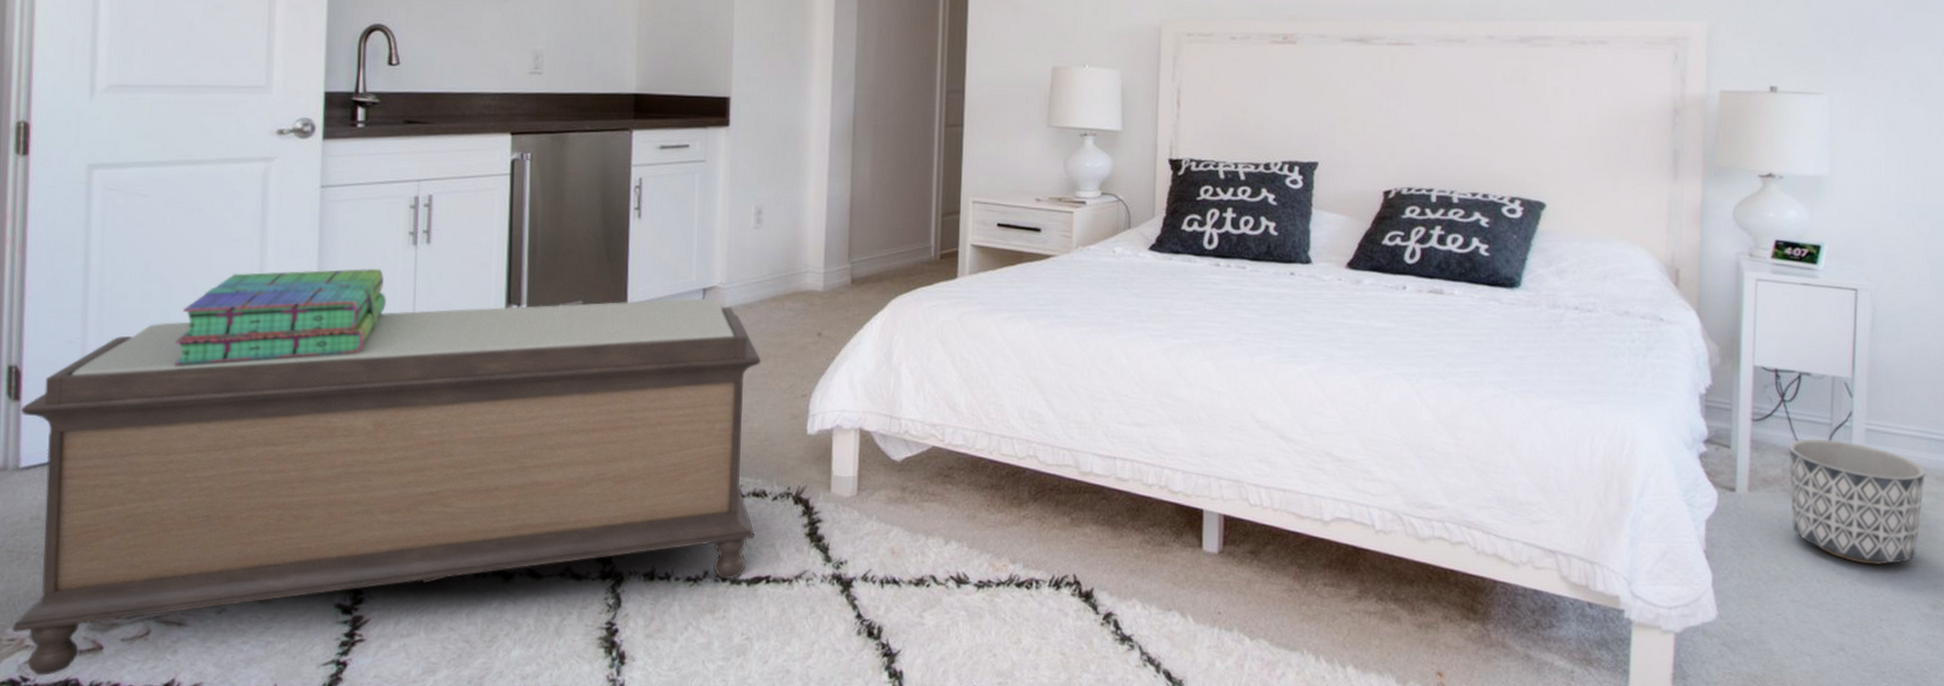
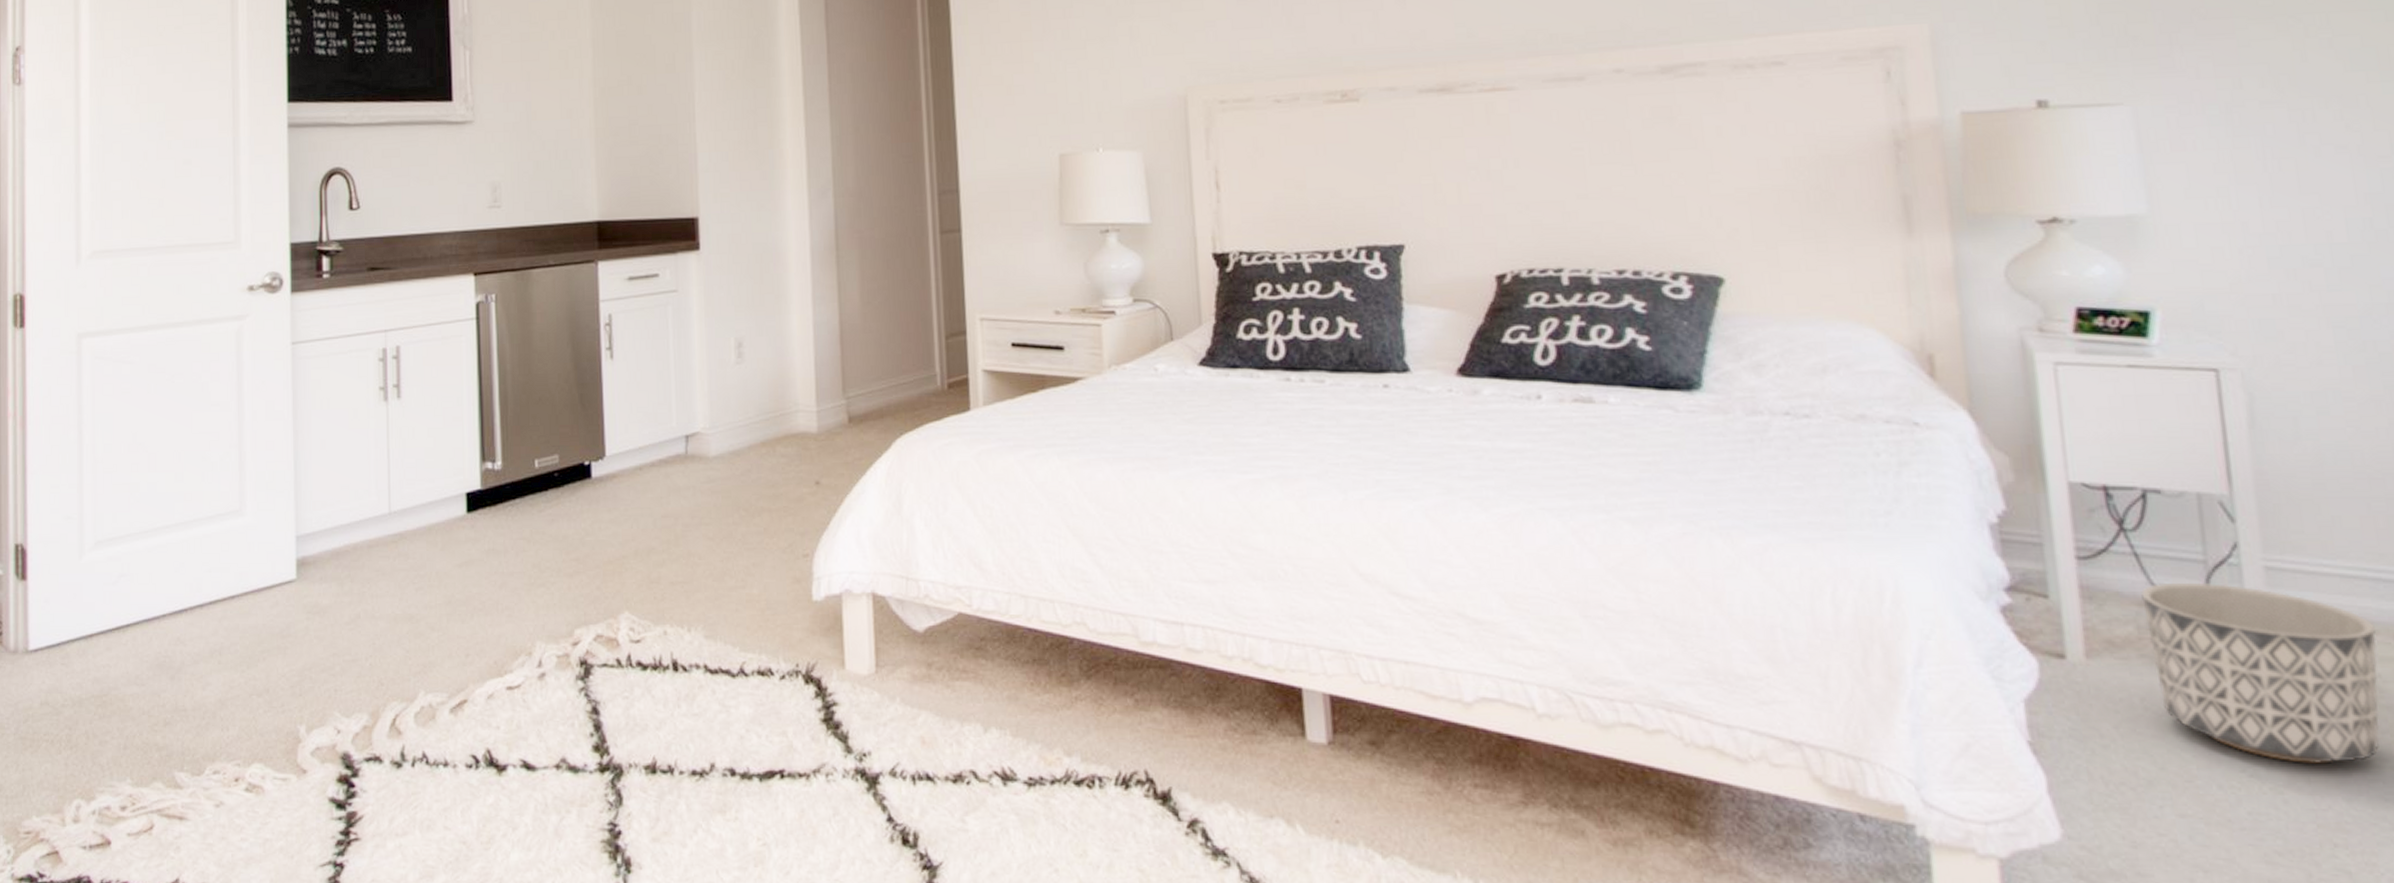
bench: present [11,298,762,676] -> none [28,446,763,872]
stack of books: present [174,268,387,366] -> none [164,428,362,540]

